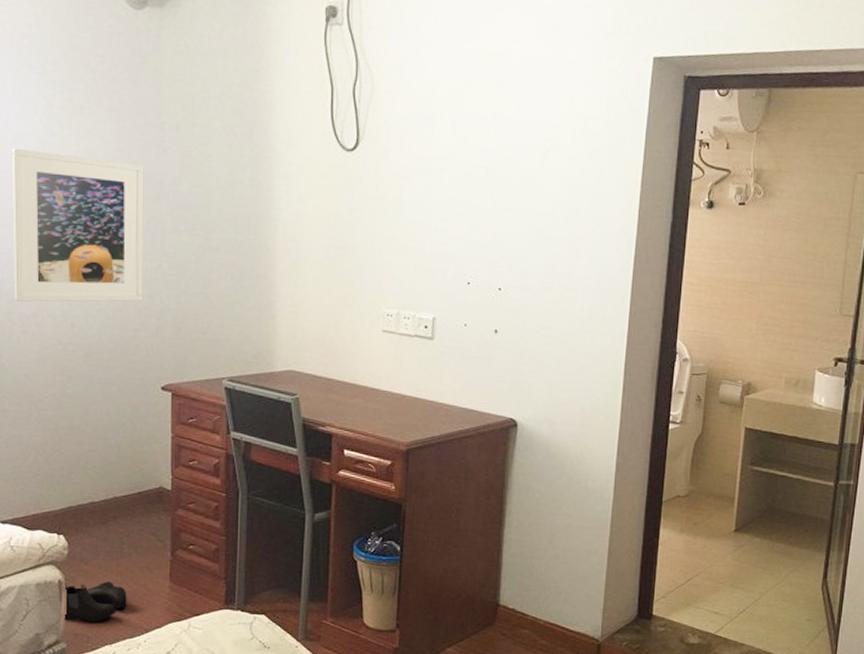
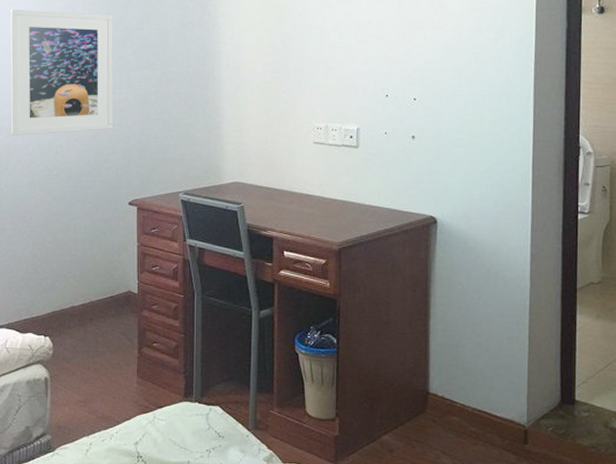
boots: present [63,581,127,622] -> none [48,378,102,415]

